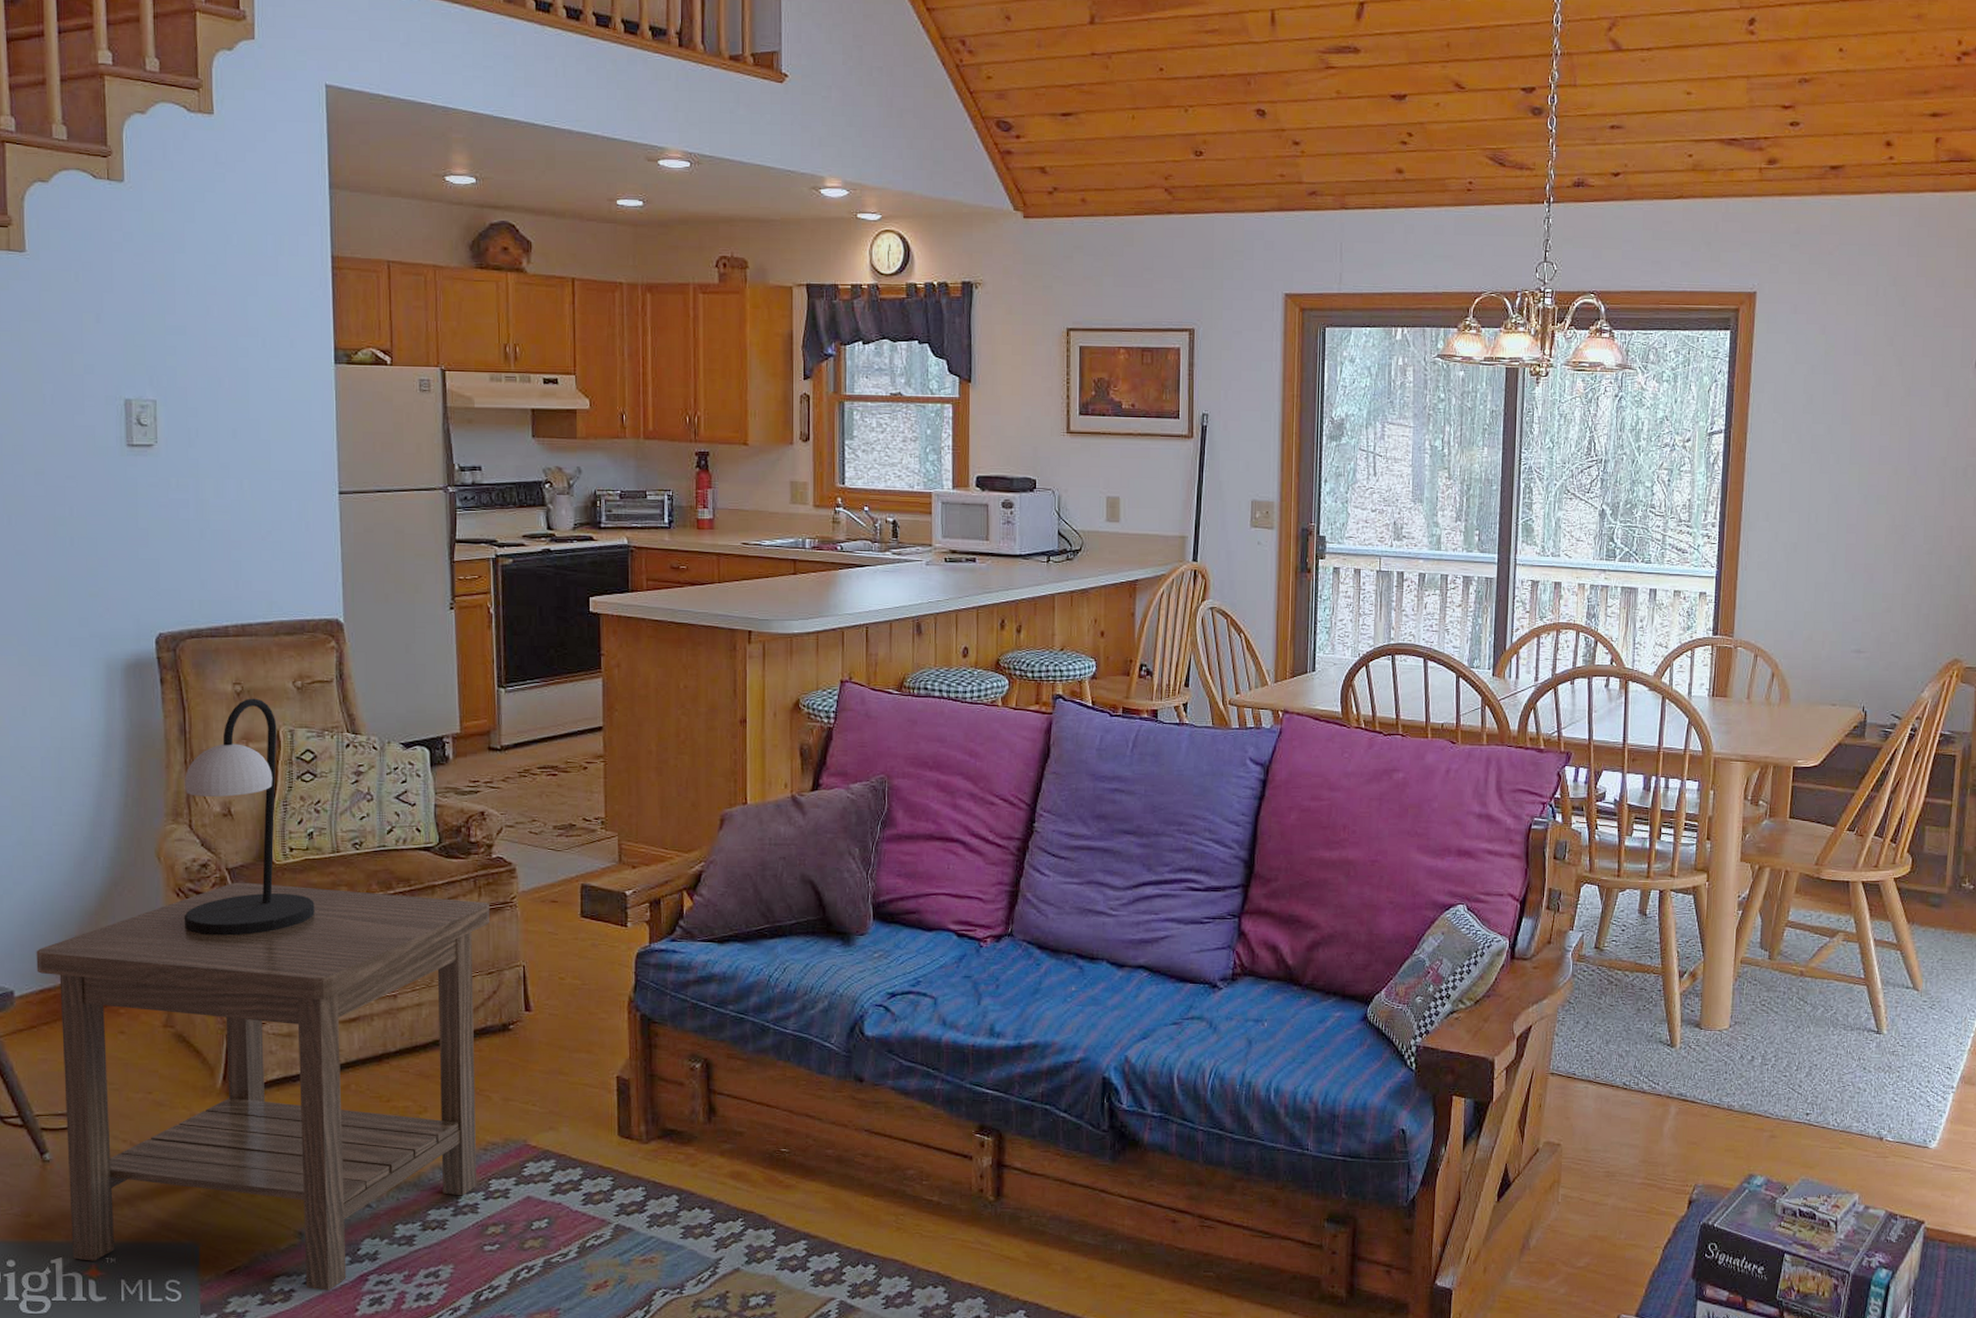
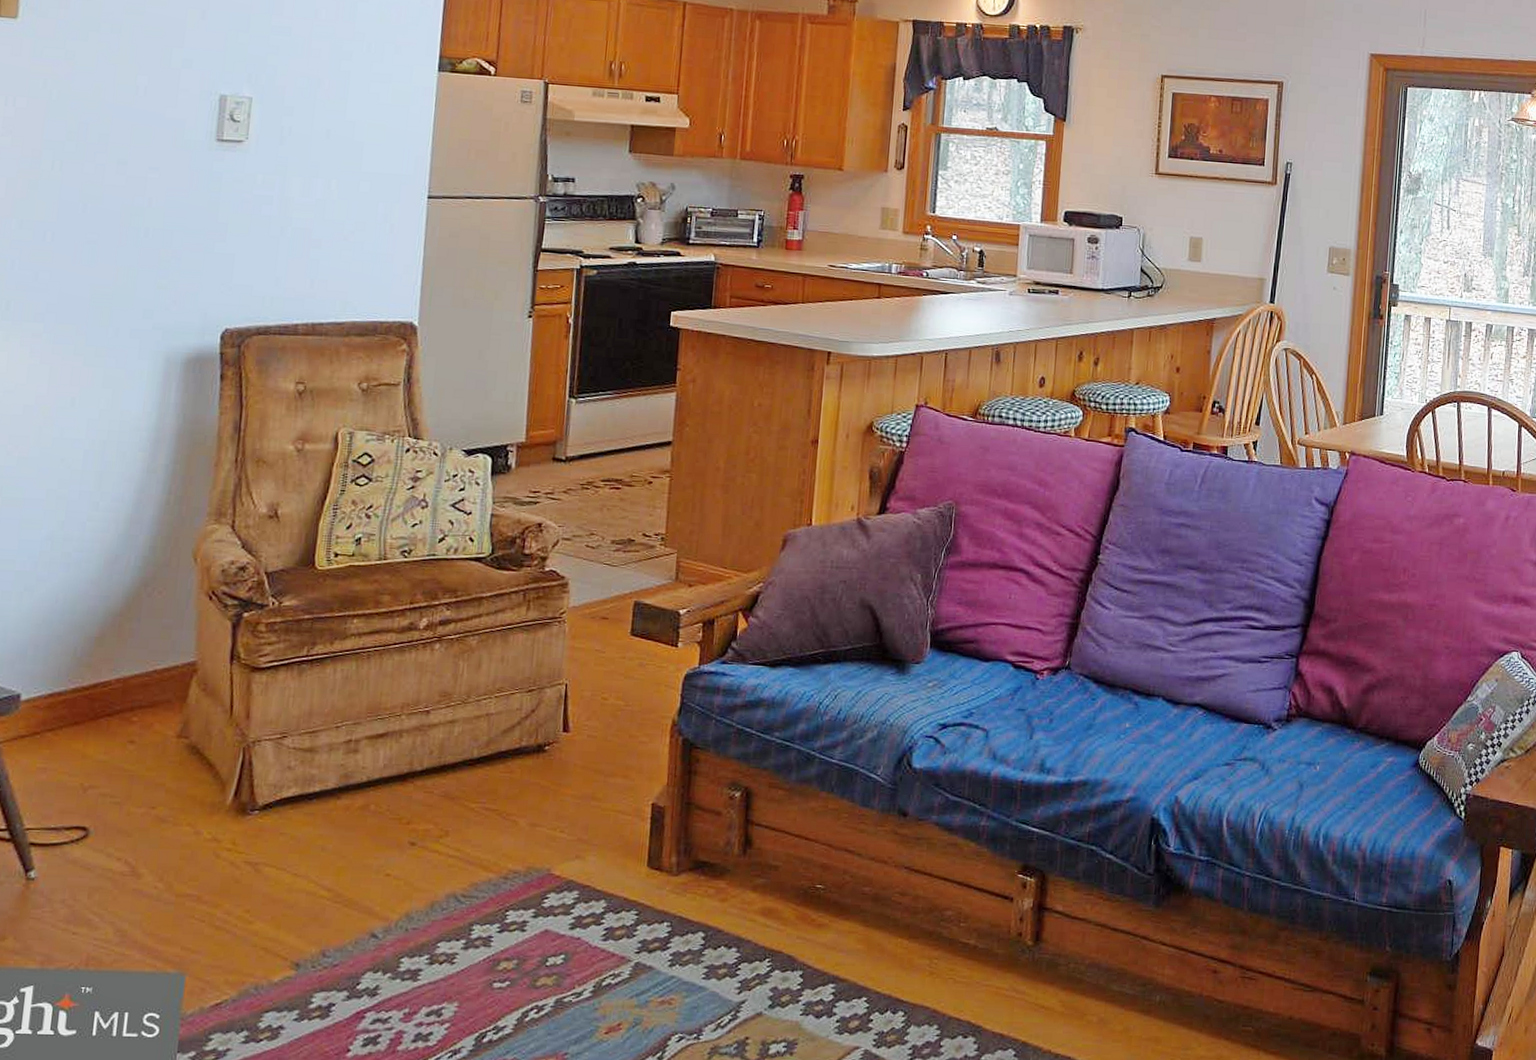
side table: present [36,882,489,1291] -> none [45,587,537,1028]
table lamp: present [184,698,315,936] -> none [213,398,354,643]

